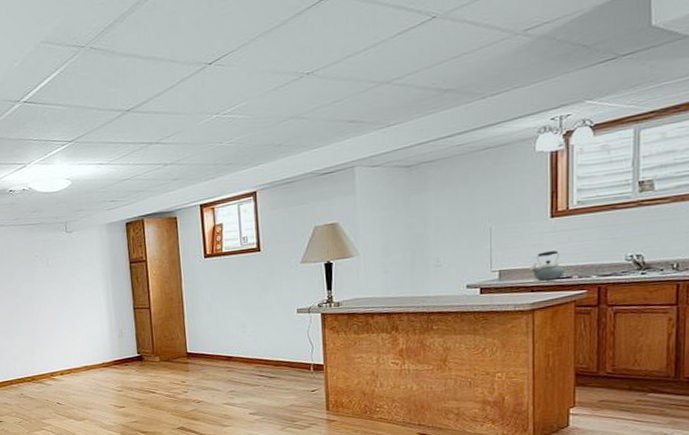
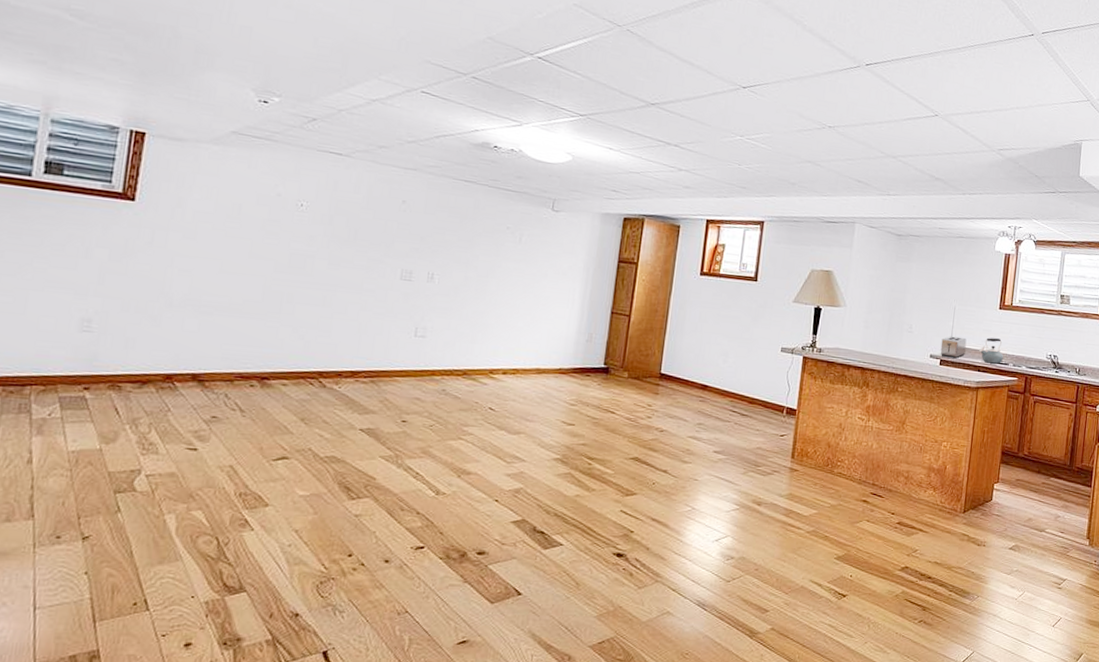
toaster: none [478,258,511,284] -> present [940,336,967,359]

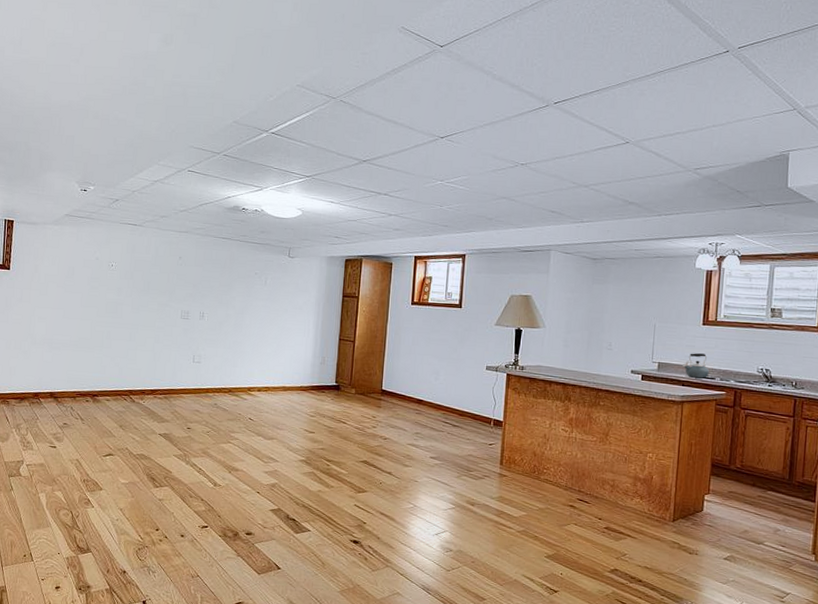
toaster: present [940,336,967,359] -> none [641,352,669,374]

